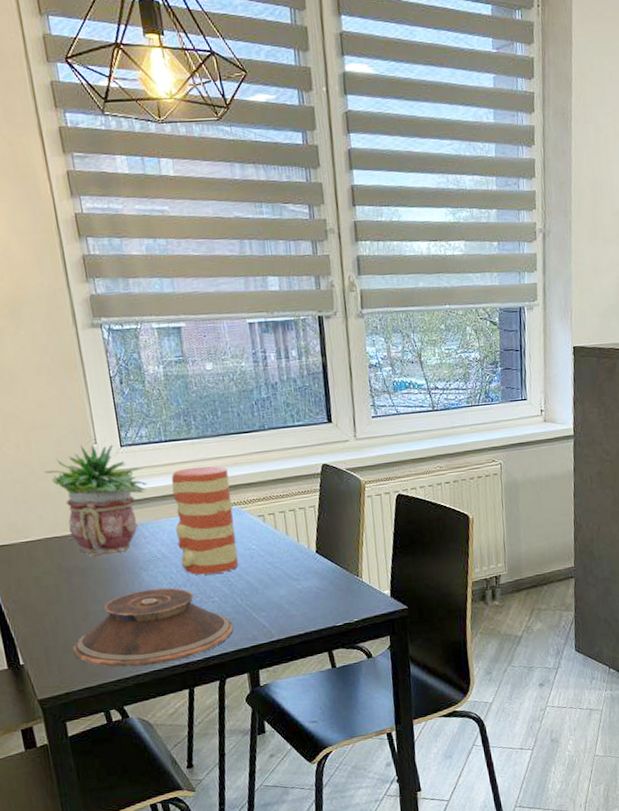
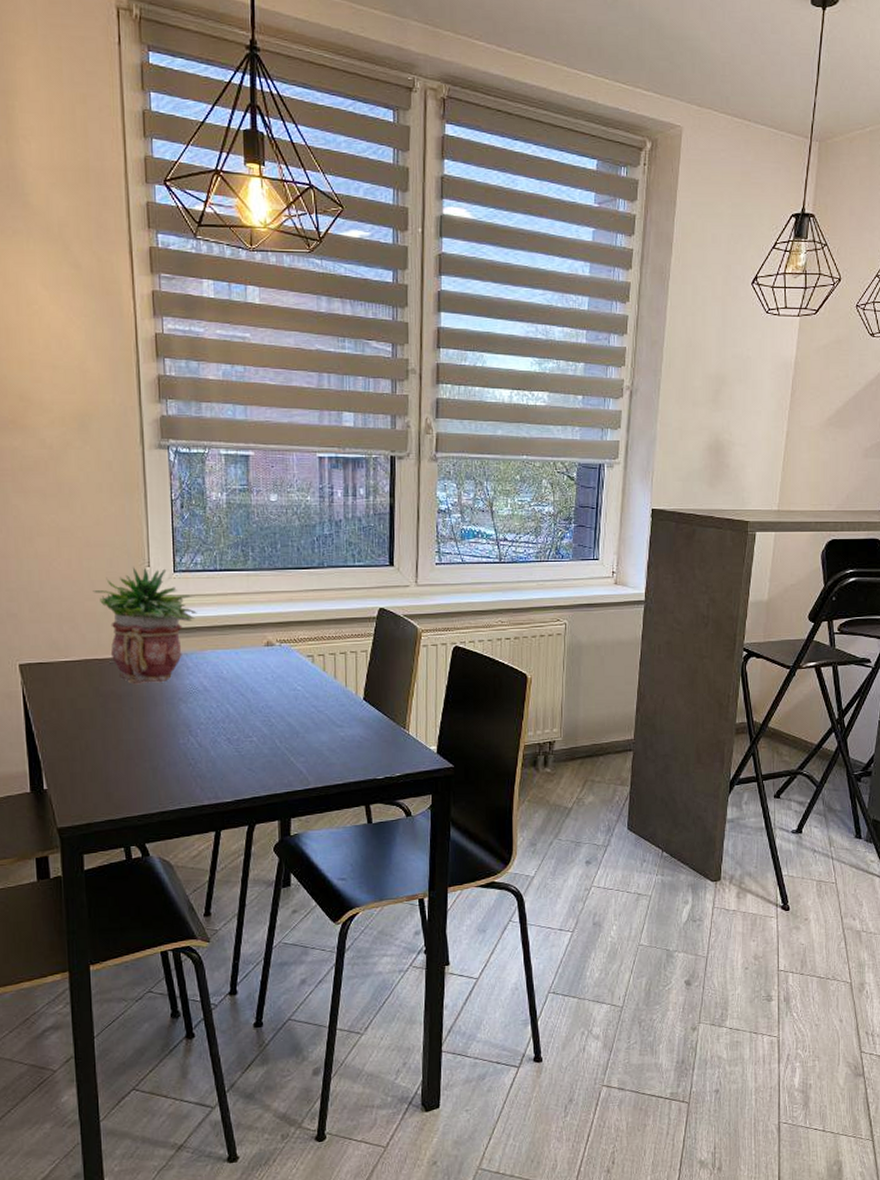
plate: present [73,588,233,668] -> none [100,722,268,803]
vase: present [171,466,238,575] -> none [220,599,282,712]

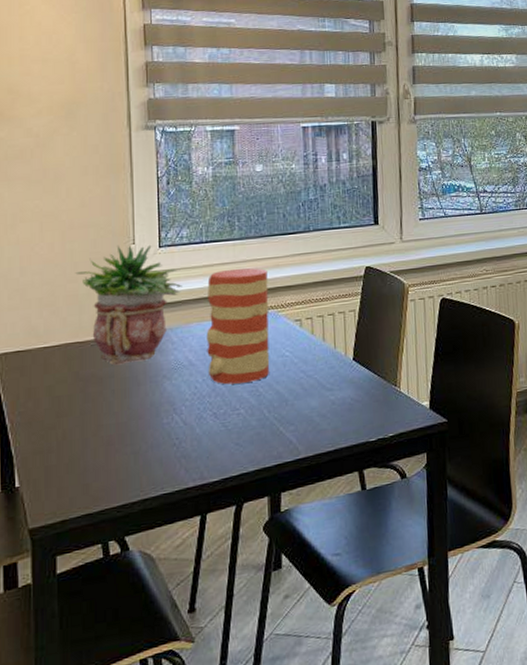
vase: none [220,599,282,712] -> present [206,268,270,385]

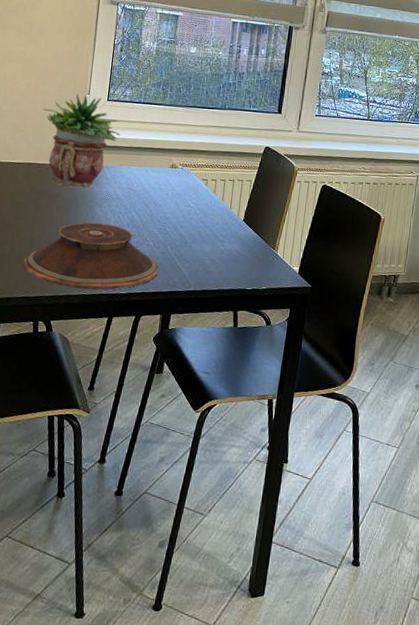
plate: none [77,398,257,490] -> present [23,222,159,290]
vase: present [206,268,270,385] -> none [129,128,187,222]

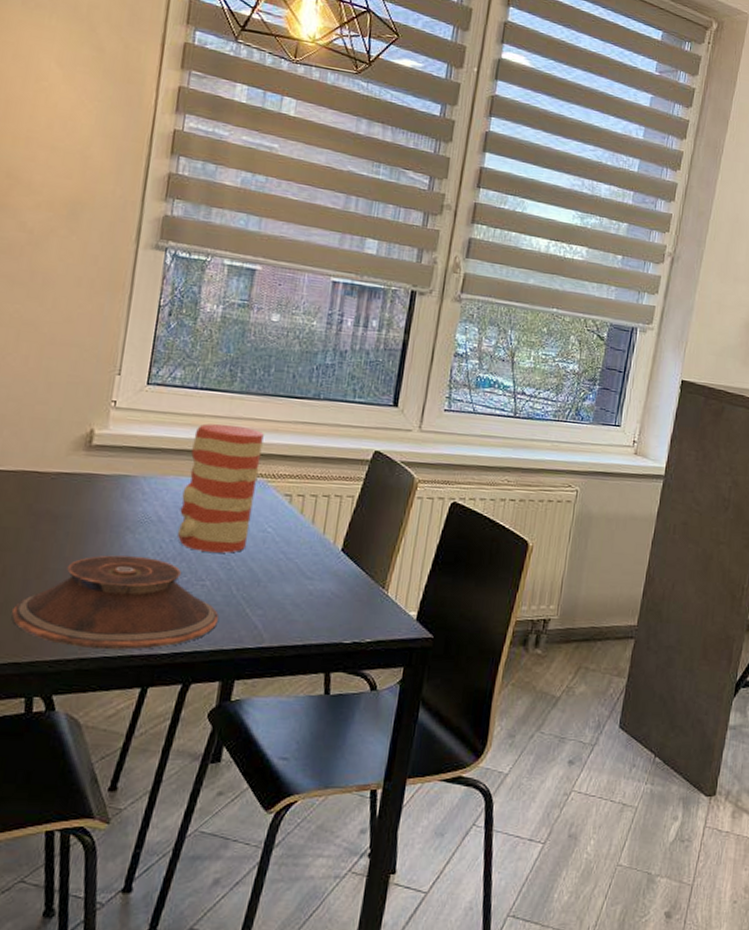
potted plant: present [43,94,121,188] -> none [47,373,166,507]
vase: none [129,128,187,222] -> present [177,423,264,553]

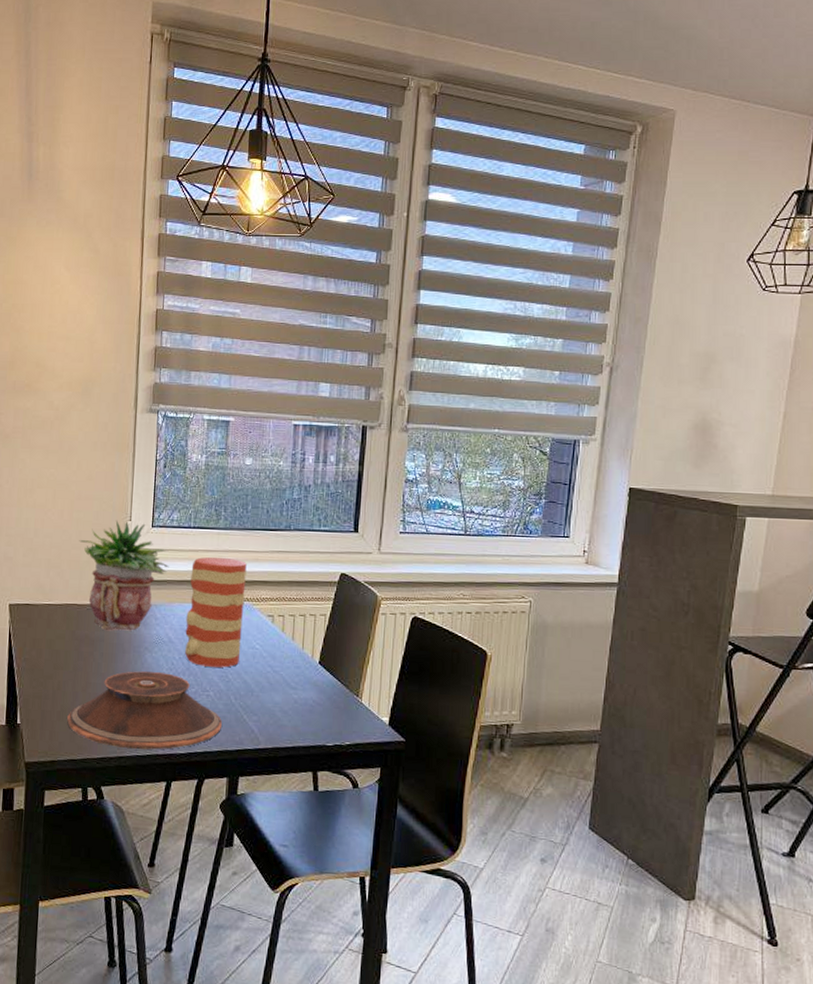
potted plant: none [47,373,166,507] -> present [79,520,169,631]

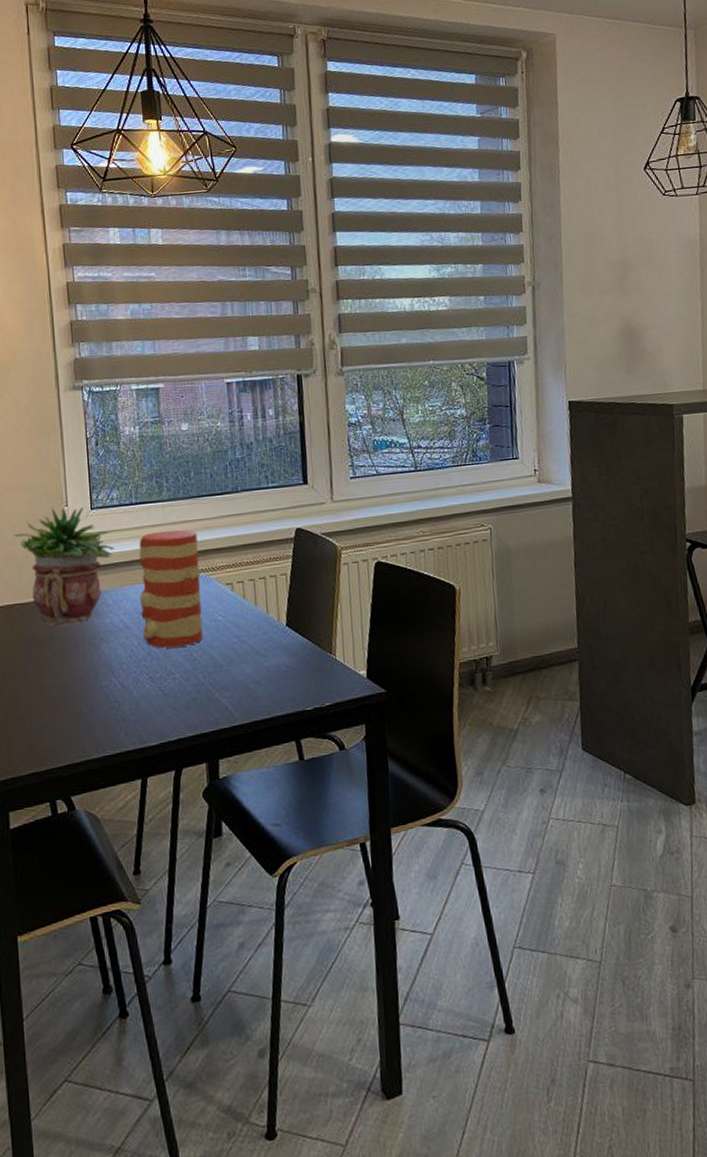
plate: present [67,671,222,750] -> none [24,662,193,751]

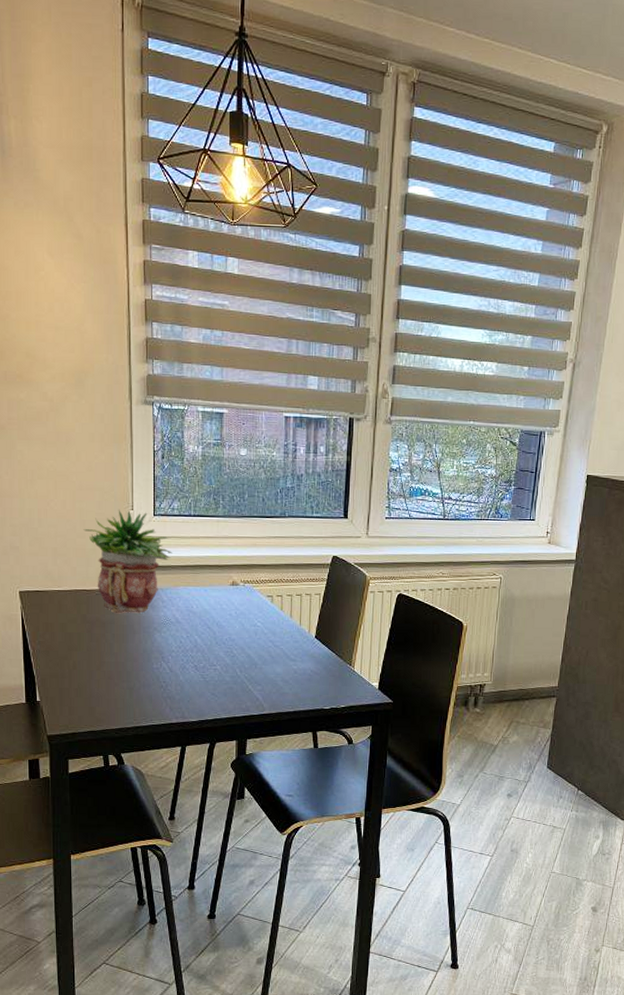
vase: present [139,530,203,649] -> none [191,543,246,644]

